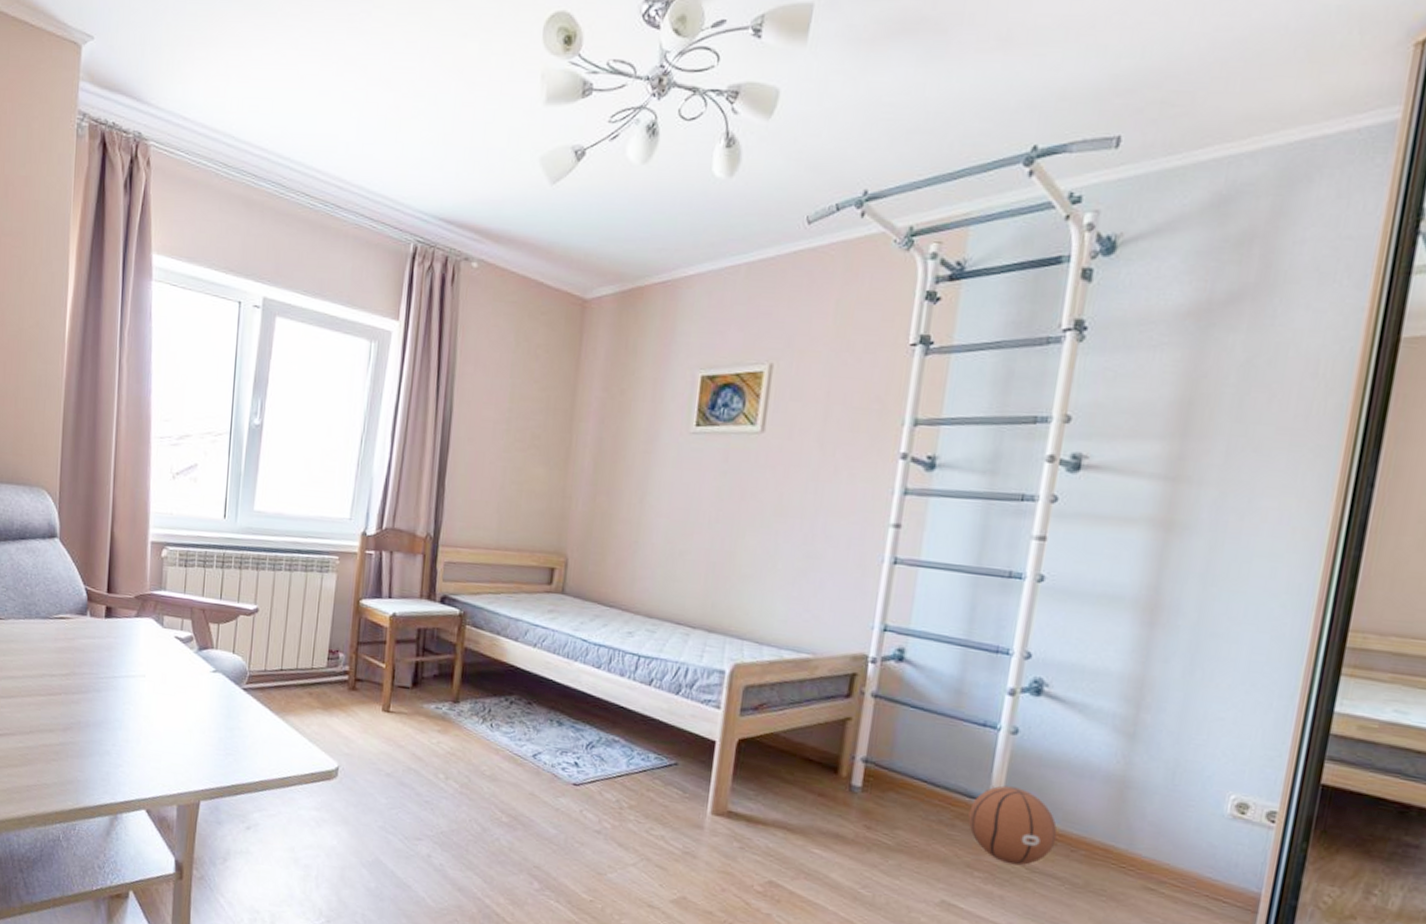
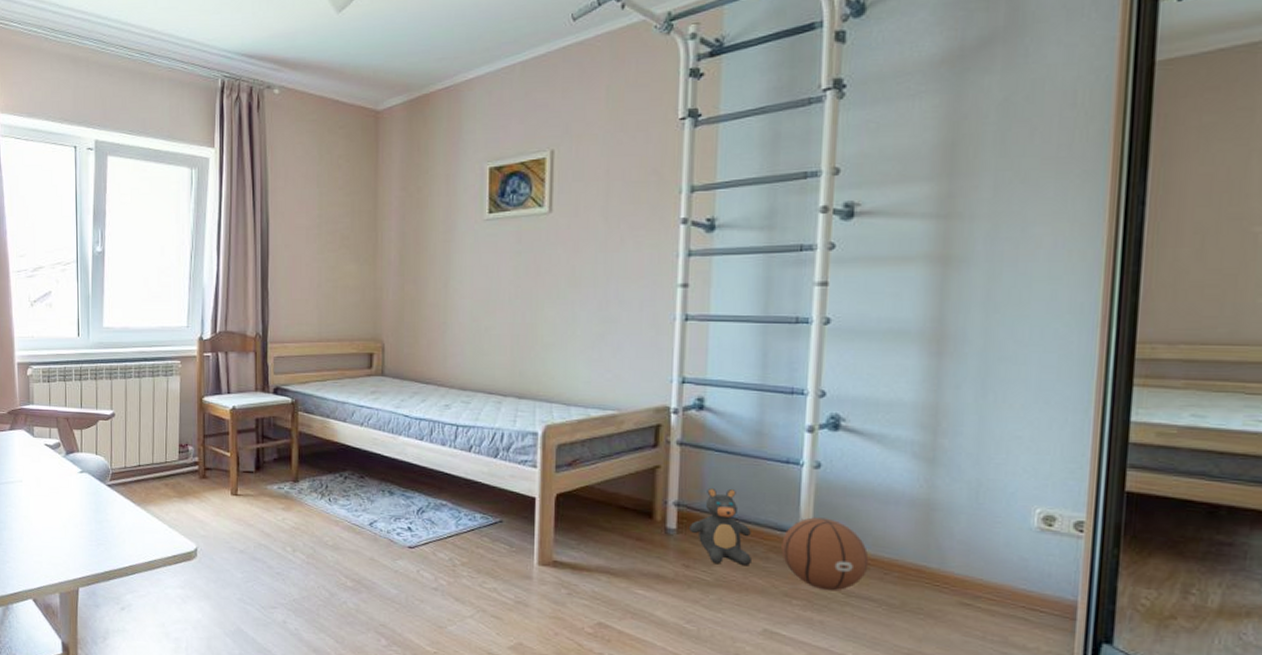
stuffed animal: none [875,746,939,832] -> present [689,488,751,566]

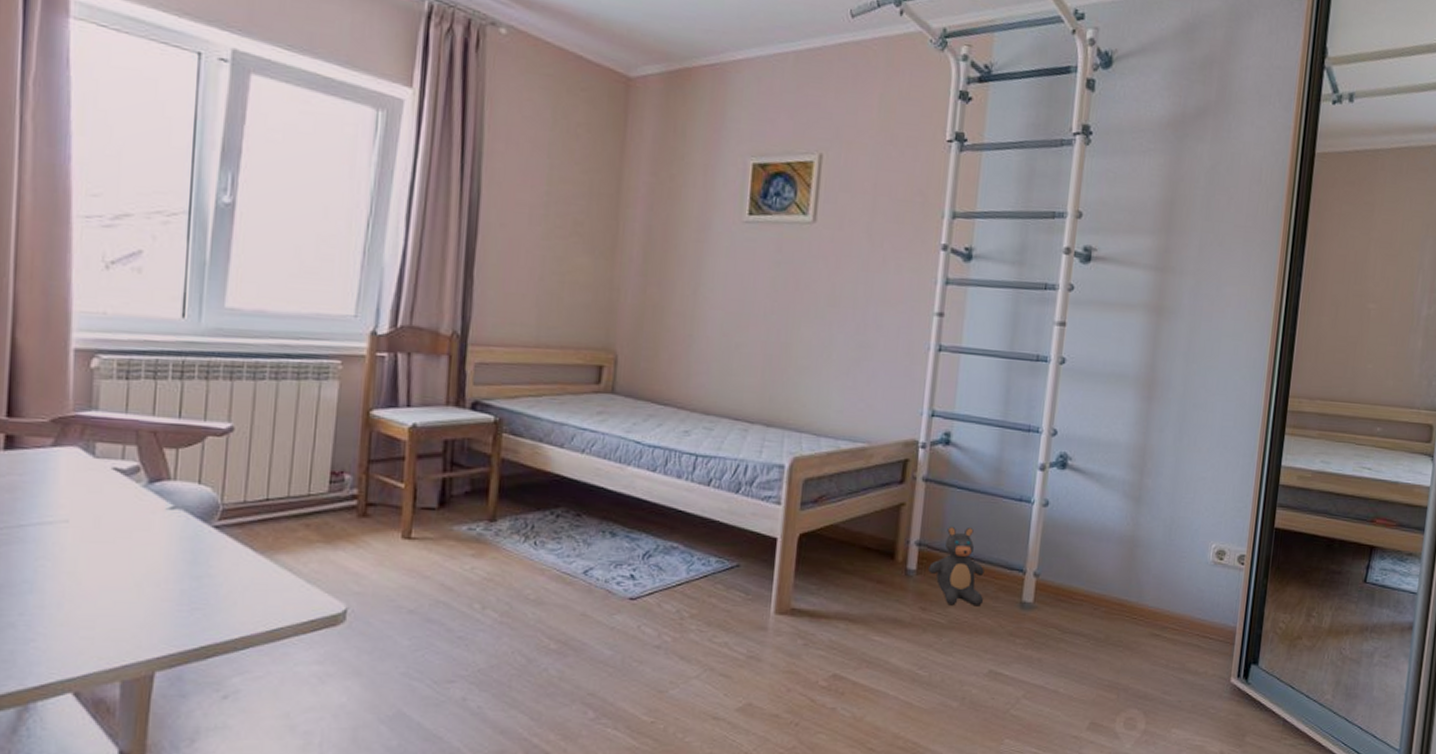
basketball: present [781,517,869,591] -> none [1010,555,1083,628]

